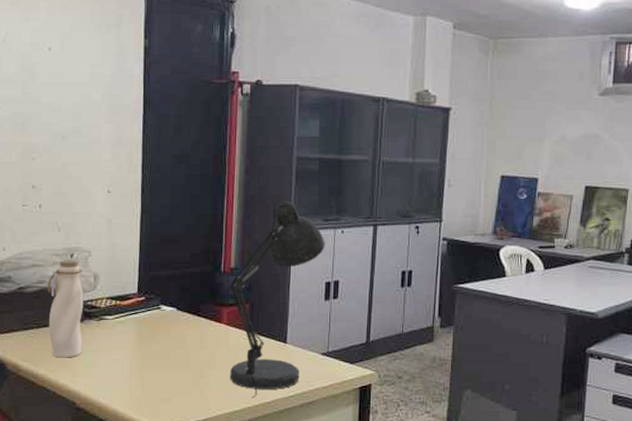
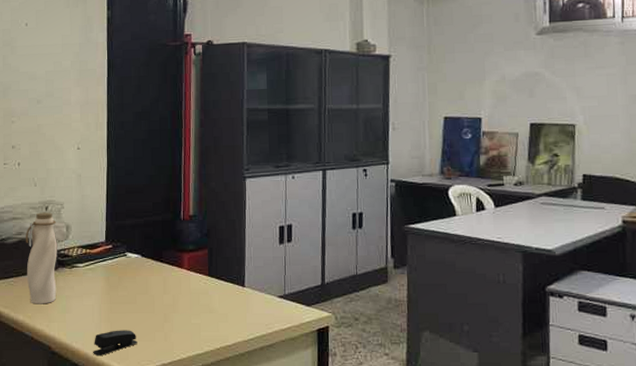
stapler: none [122,385,171,412] -> present [93,330,137,355]
desk lamp: present [229,200,325,399] -> none [190,150,277,342]

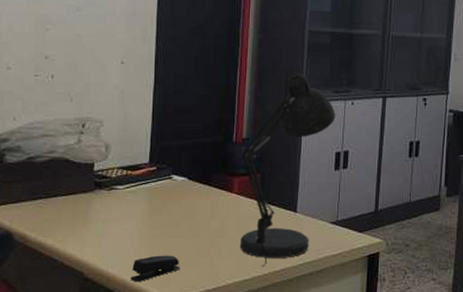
water bottle: present [26,212,57,304] -> none [57,130,95,228]
desk lamp: none [190,150,277,342] -> present [239,72,336,267]

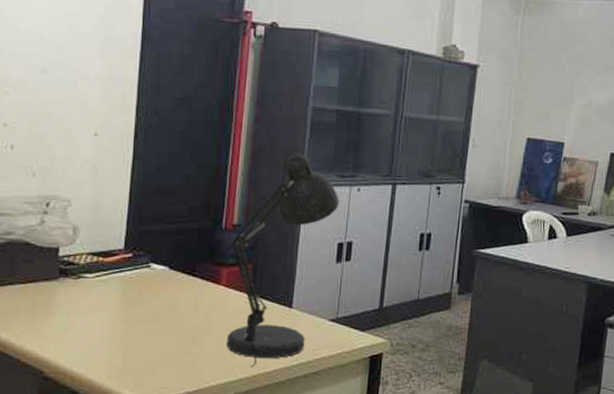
stapler: present [131,255,180,281] -> none [99,353,157,382]

